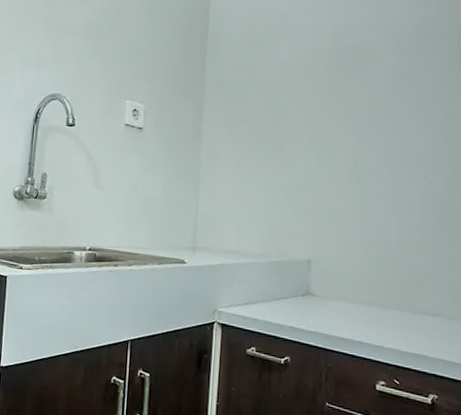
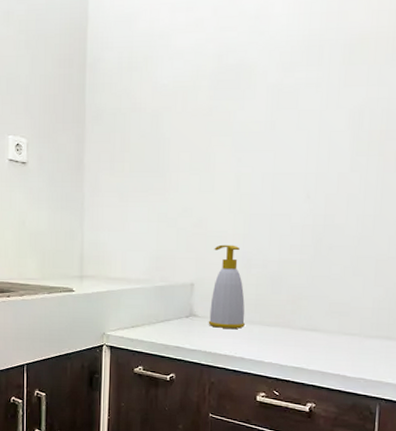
soap bottle: none [325,221,364,310] -> present [208,244,245,329]

